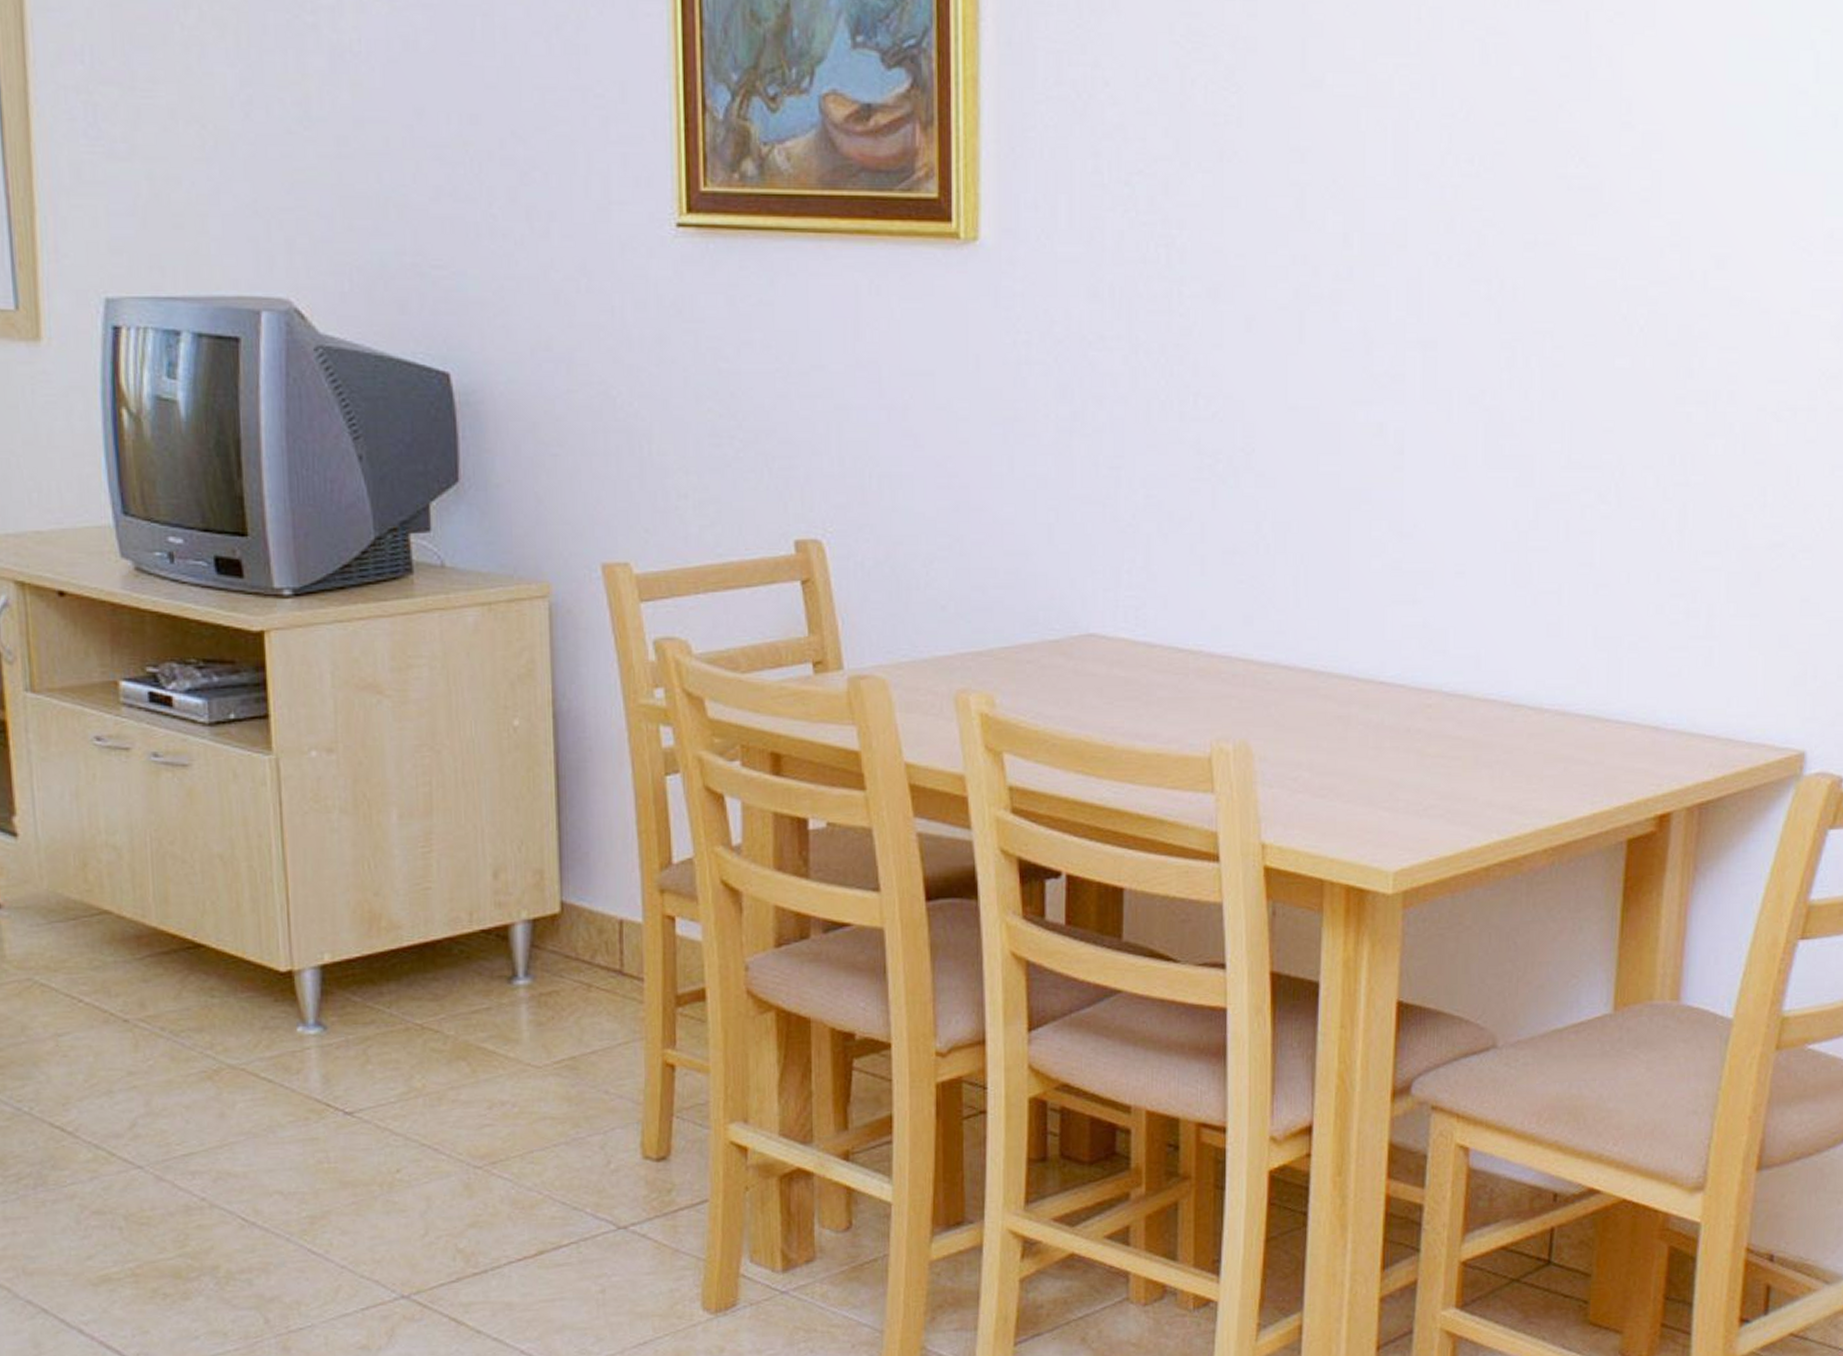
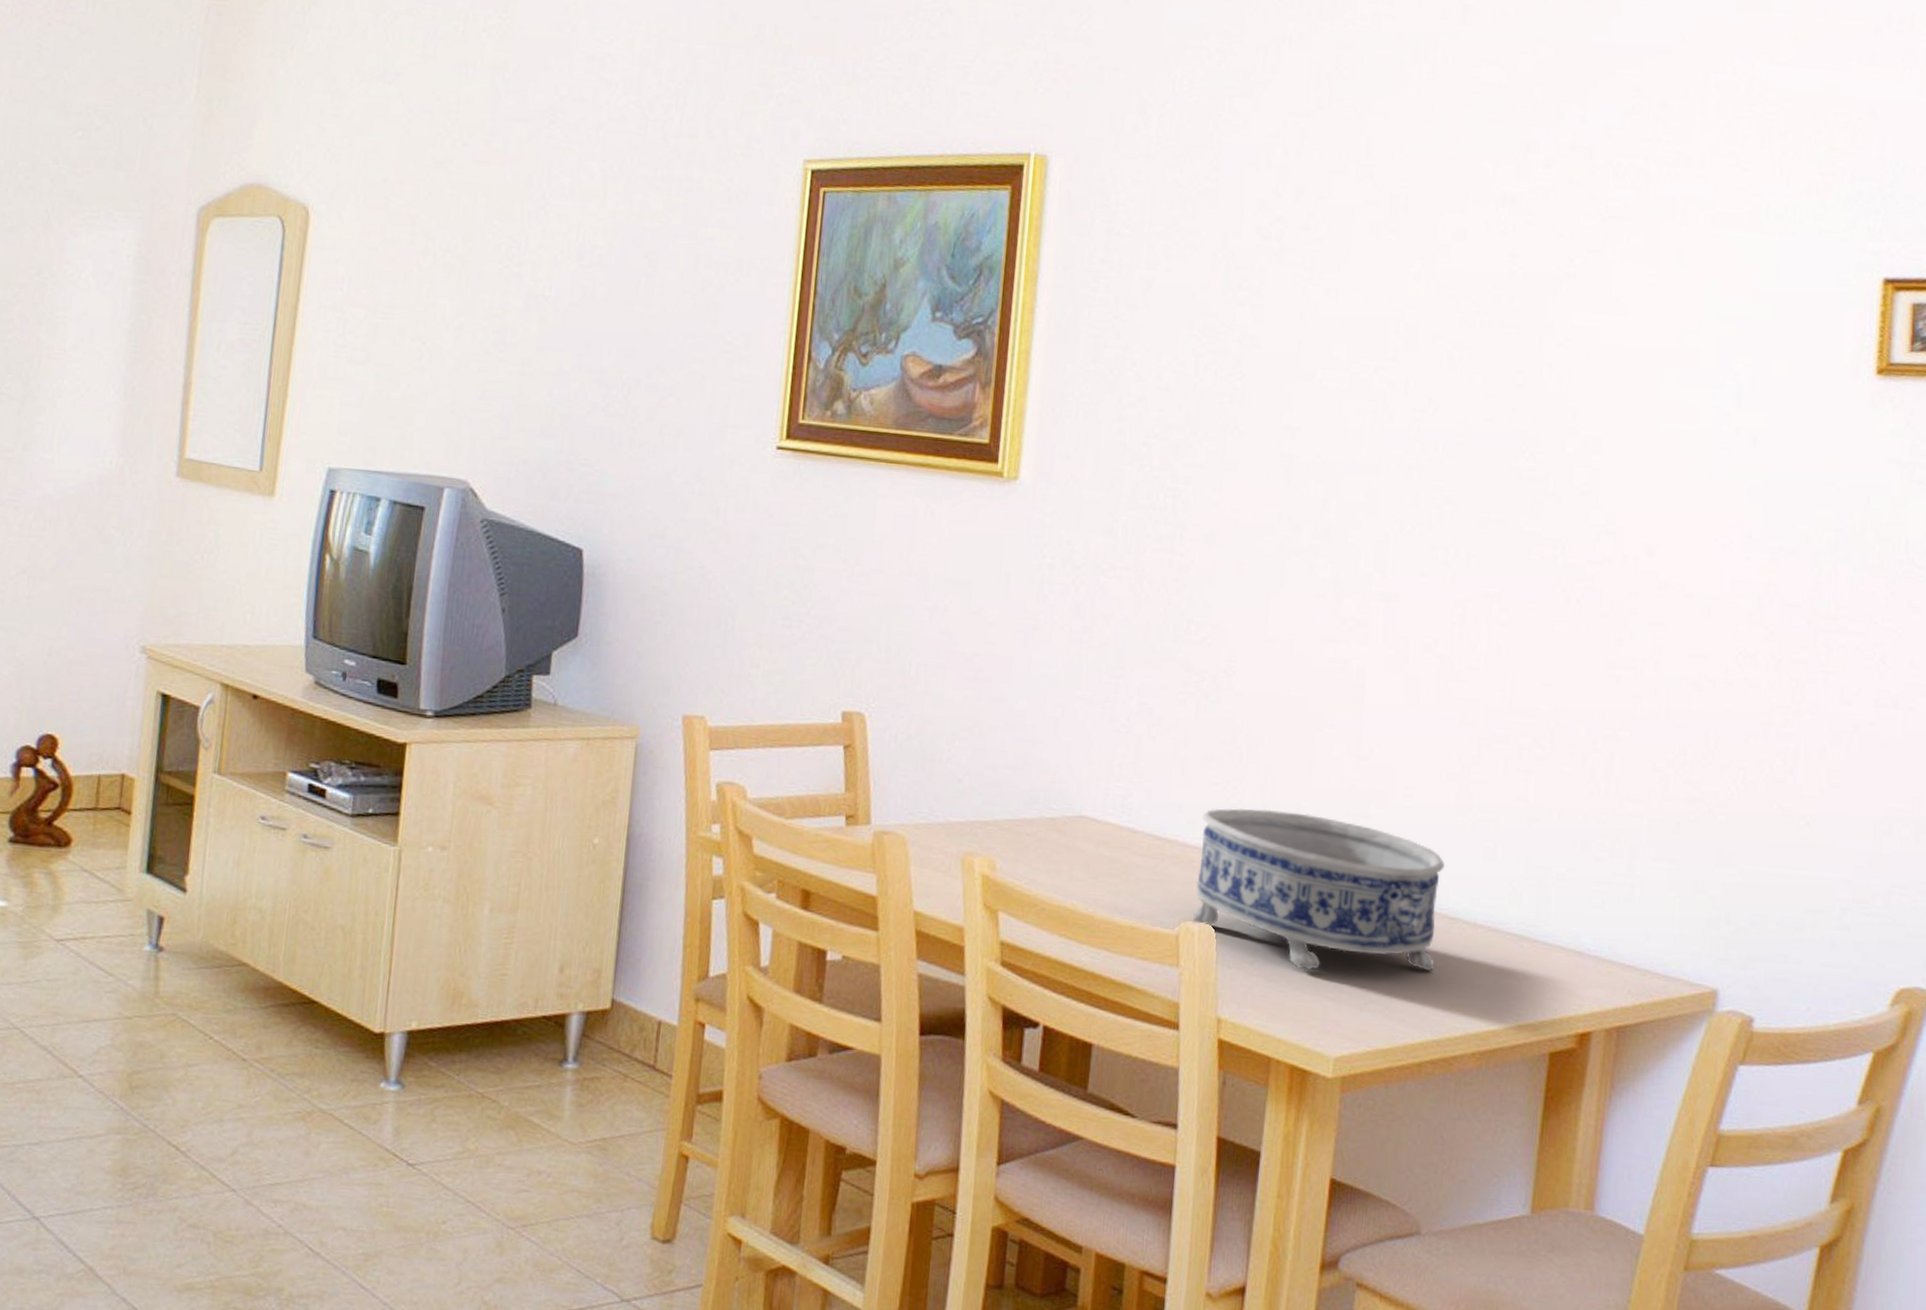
decorative bowl: none [1226,604,1504,780] -> present [1193,808,1444,972]

